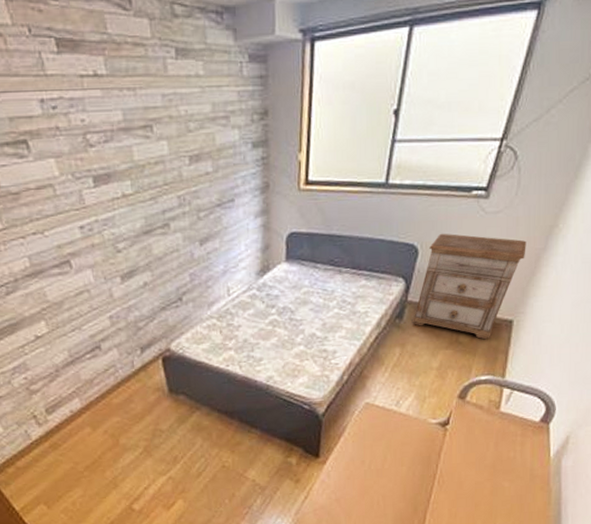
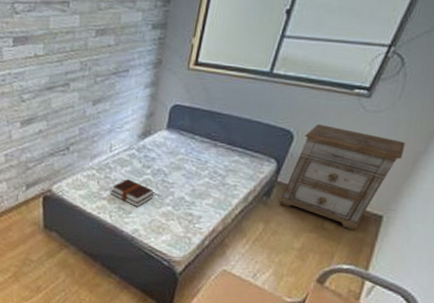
hardback book: none [237,322,284,353] -> present [111,178,154,208]

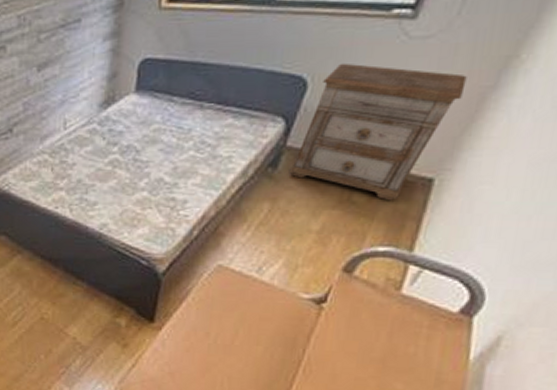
hardback book: present [111,178,154,208] -> none [69,161,125,196]

